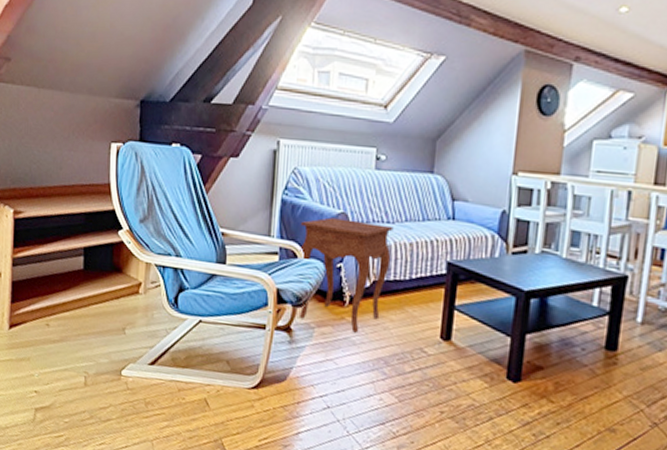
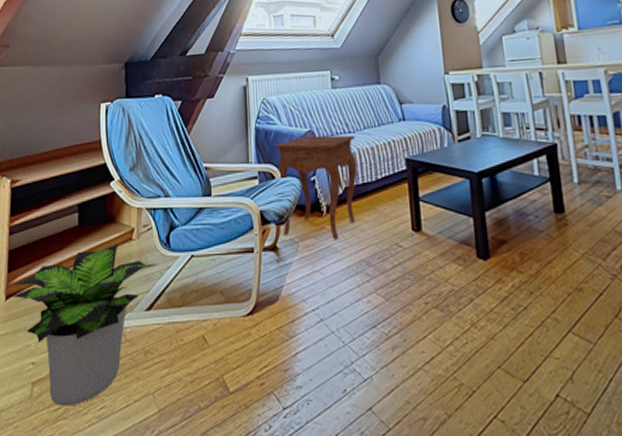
potted plant: none [15,294,163,437] -> present [12,244,157,406]

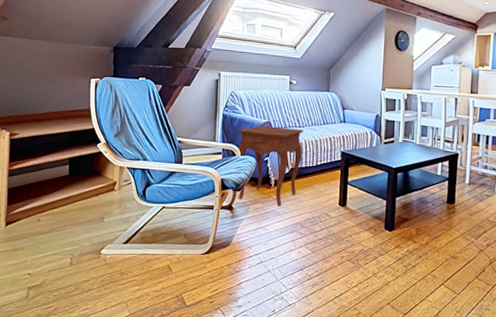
potted plant: present [12,244,157,406] -> none [11,192,134,306]

